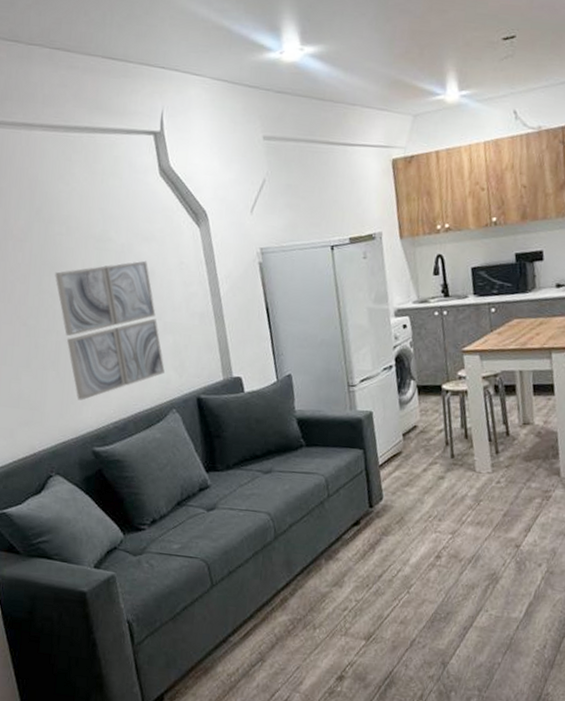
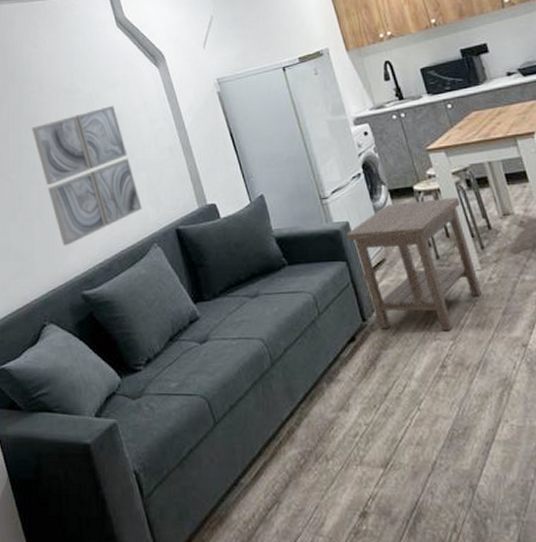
side table: none [368,399,489,526] -> present [346,197,482,331]

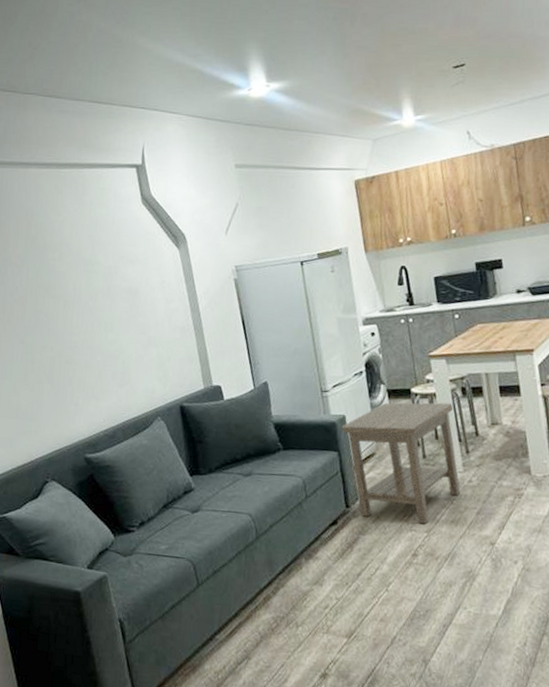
wall art: present [32,105,142,246] -> none [49,280,150,411]

